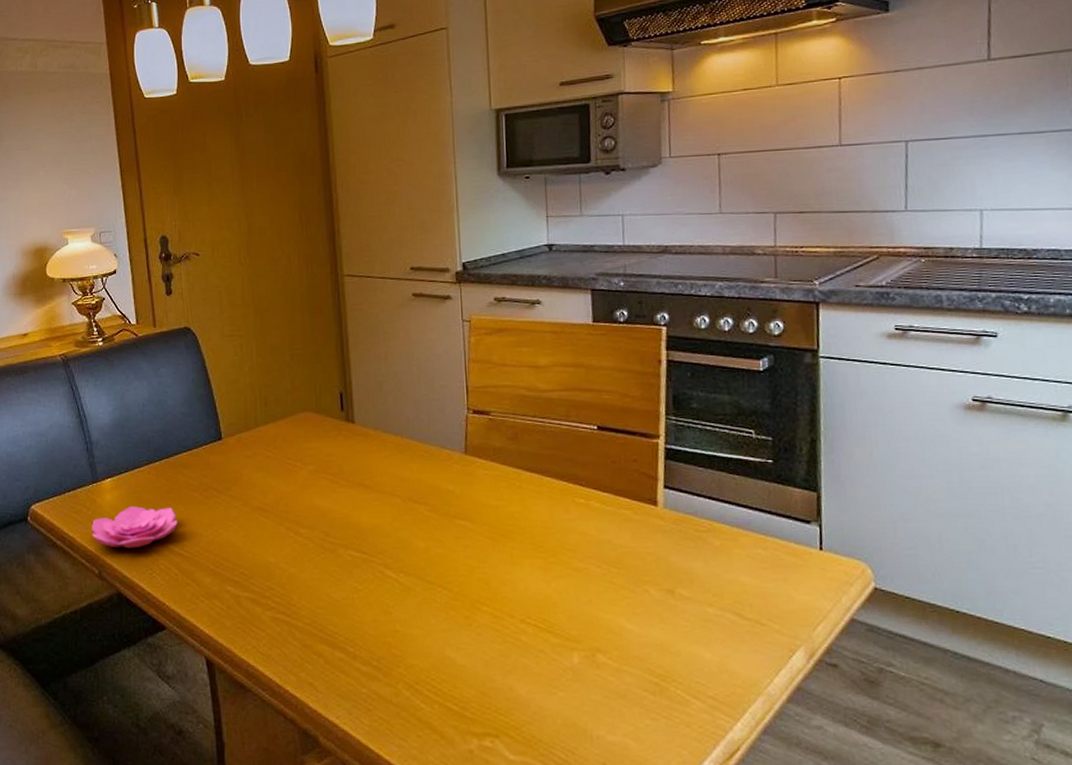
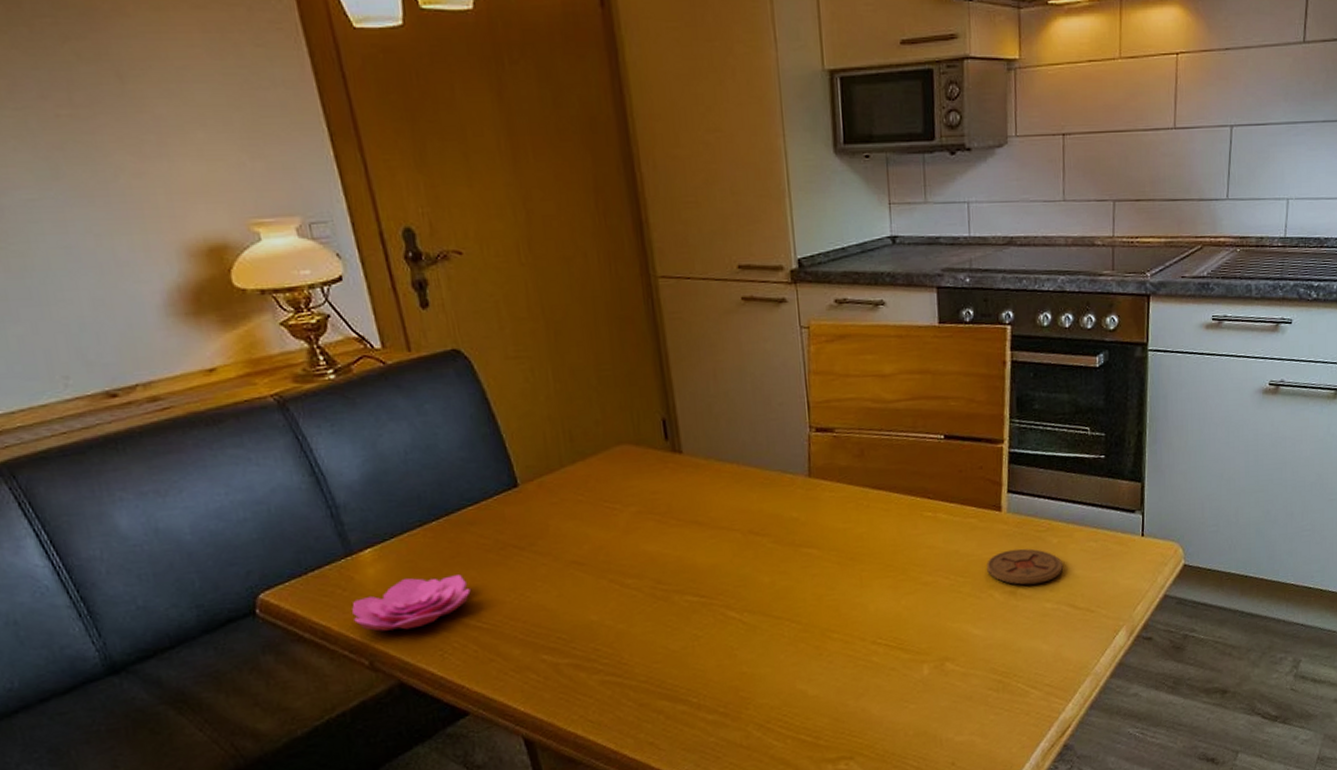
coaster: none [642,546,727,586] -> present [987,548,1063,585]

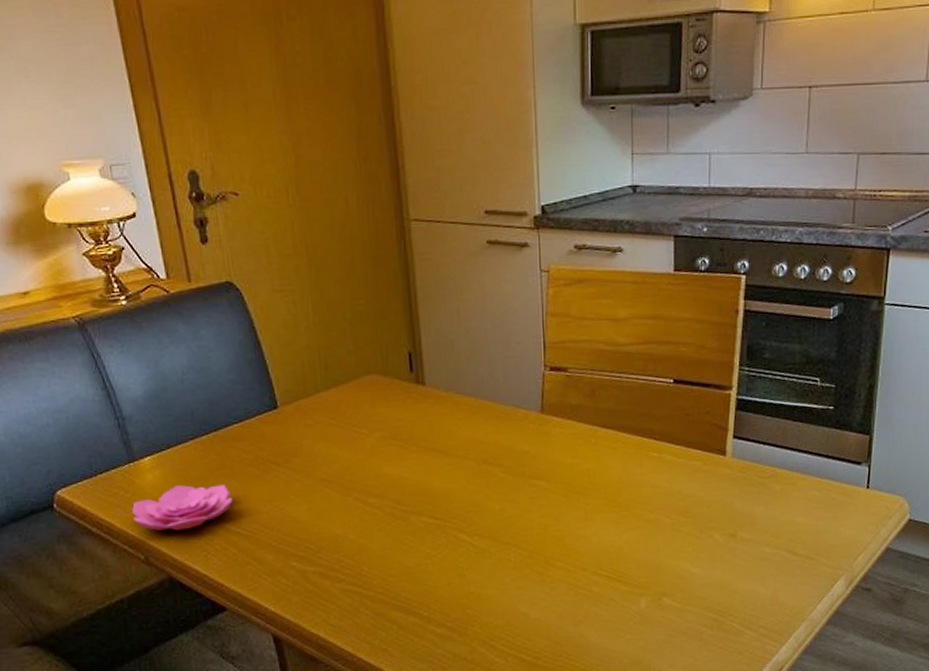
coaster: present [987,548,1063,585] -> none [709,493,784,529]

